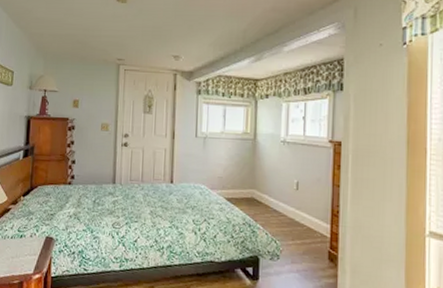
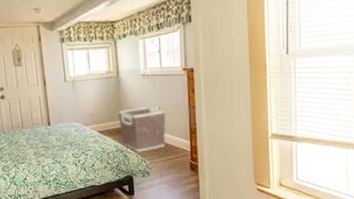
clothes hamper: none [250,177,305,230] -> present [118,107,166,152]

